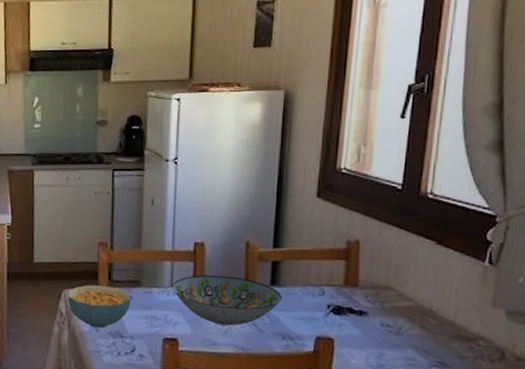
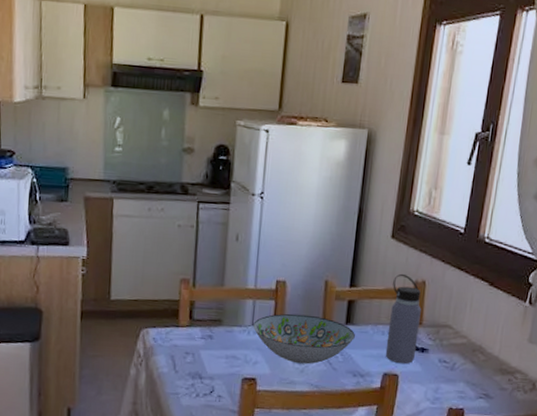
cereal bowl: present [67,285,131,328] -> none [146,324,212,369]
water bottle: none [317,233,356,328] -> present [385,273,421,364]

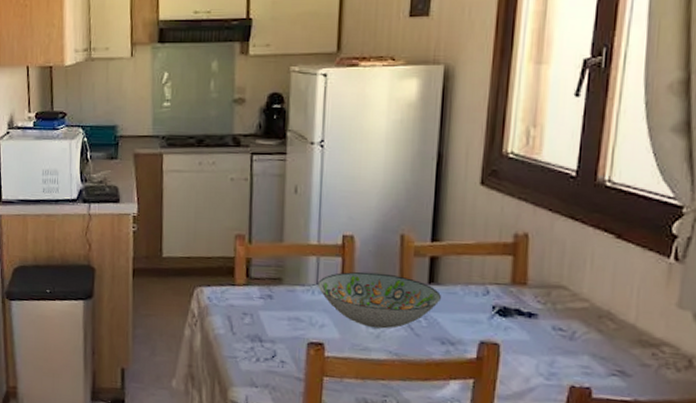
water bottle: present [385,273,421,364] -> none [480,225,525,332]

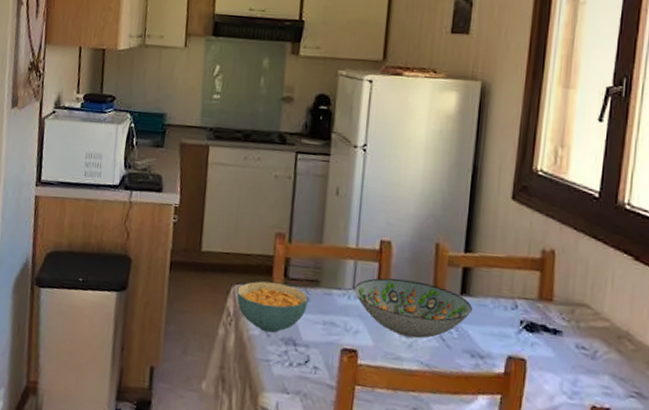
cereal bowl: none [200,282,272,331] -> present [236,281,308,333]

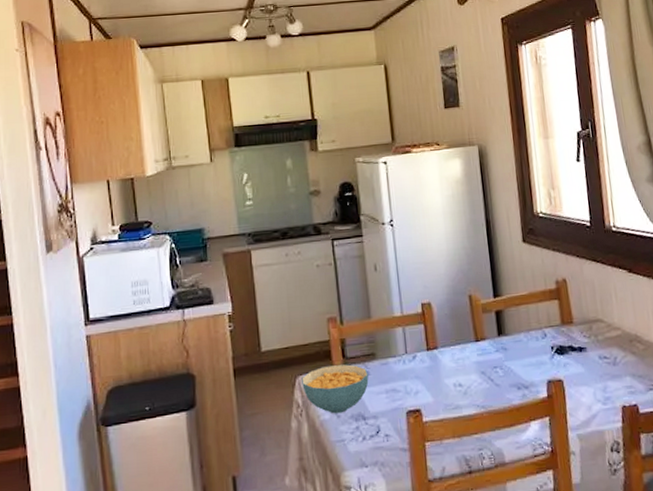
decorative bowl: present [354,278,472,339] -> none [407,333,510,386]

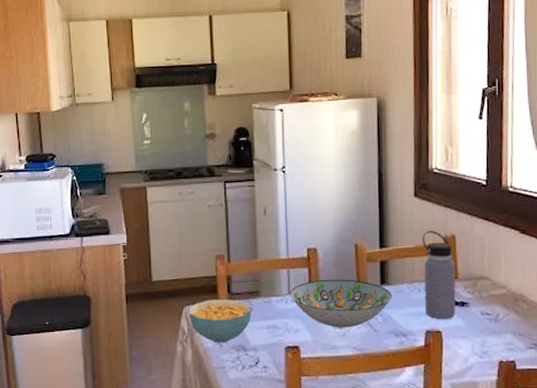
decorative bowl: none [407,333,510,386] -> present [290,279,392,328]
water bottle: none [534,275,575,368] -> present [422,230,456,320]

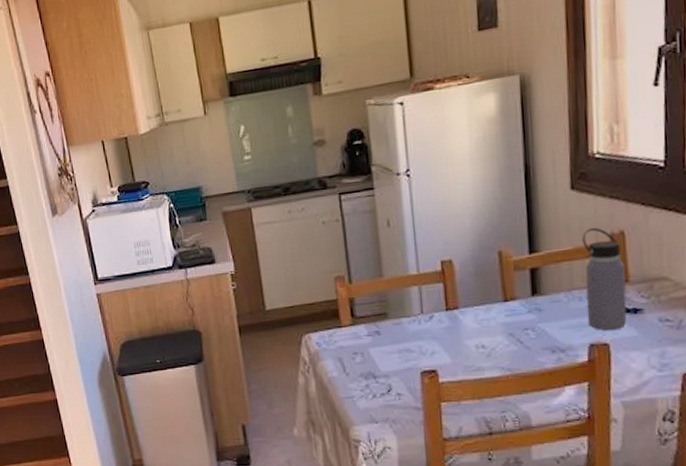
cereal bowl: present [188,299,251,343] -> none [308,323,380,372]
decorative bowl: present [290,279,392,328] -> none [423,292,546,348]

